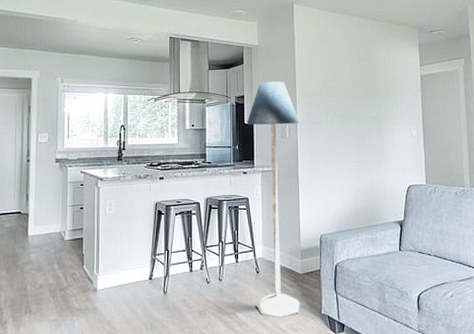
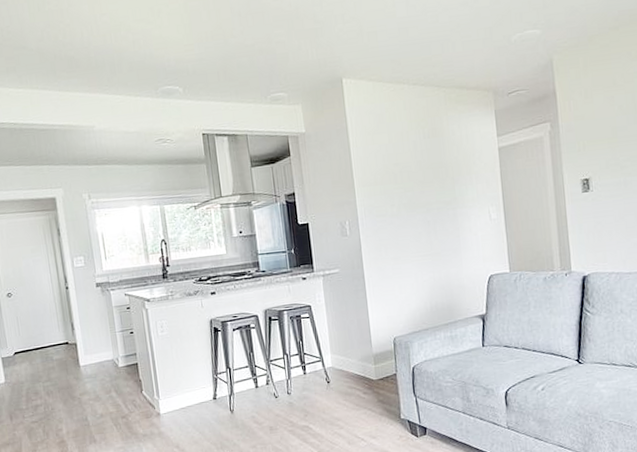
floor lamp: present [247,81,301,318] -> none [300,171,378,427]

